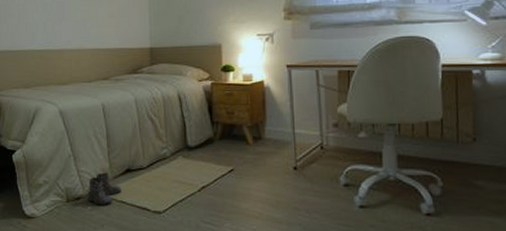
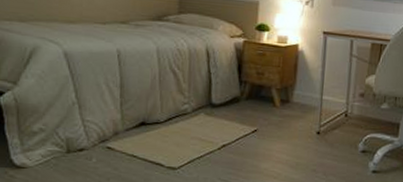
boots: present [88,172,121,205] -> none [93,124,133,159]

